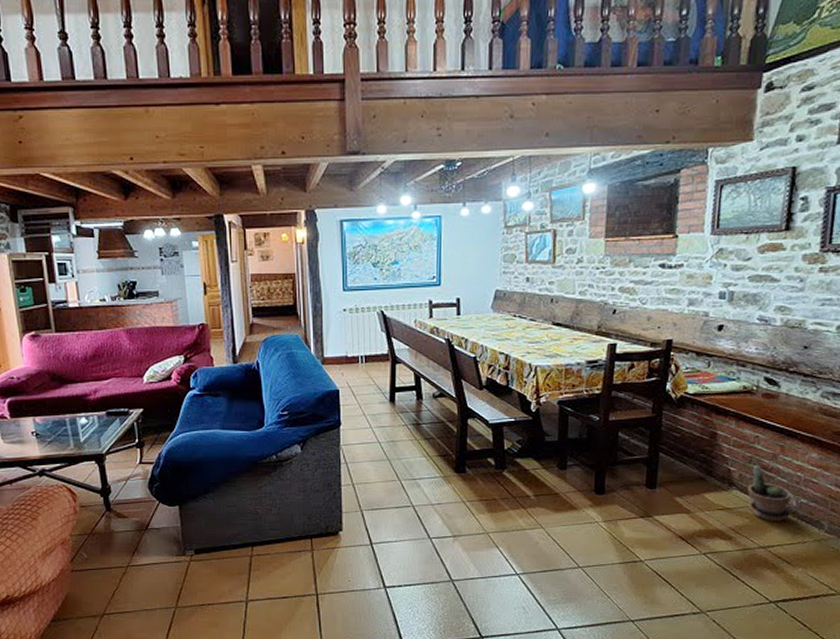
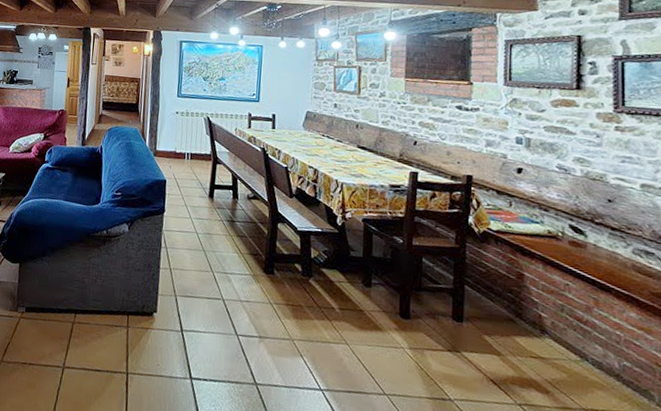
potted plant: present [748,465,791,522] -> none [562,314,613,383]

